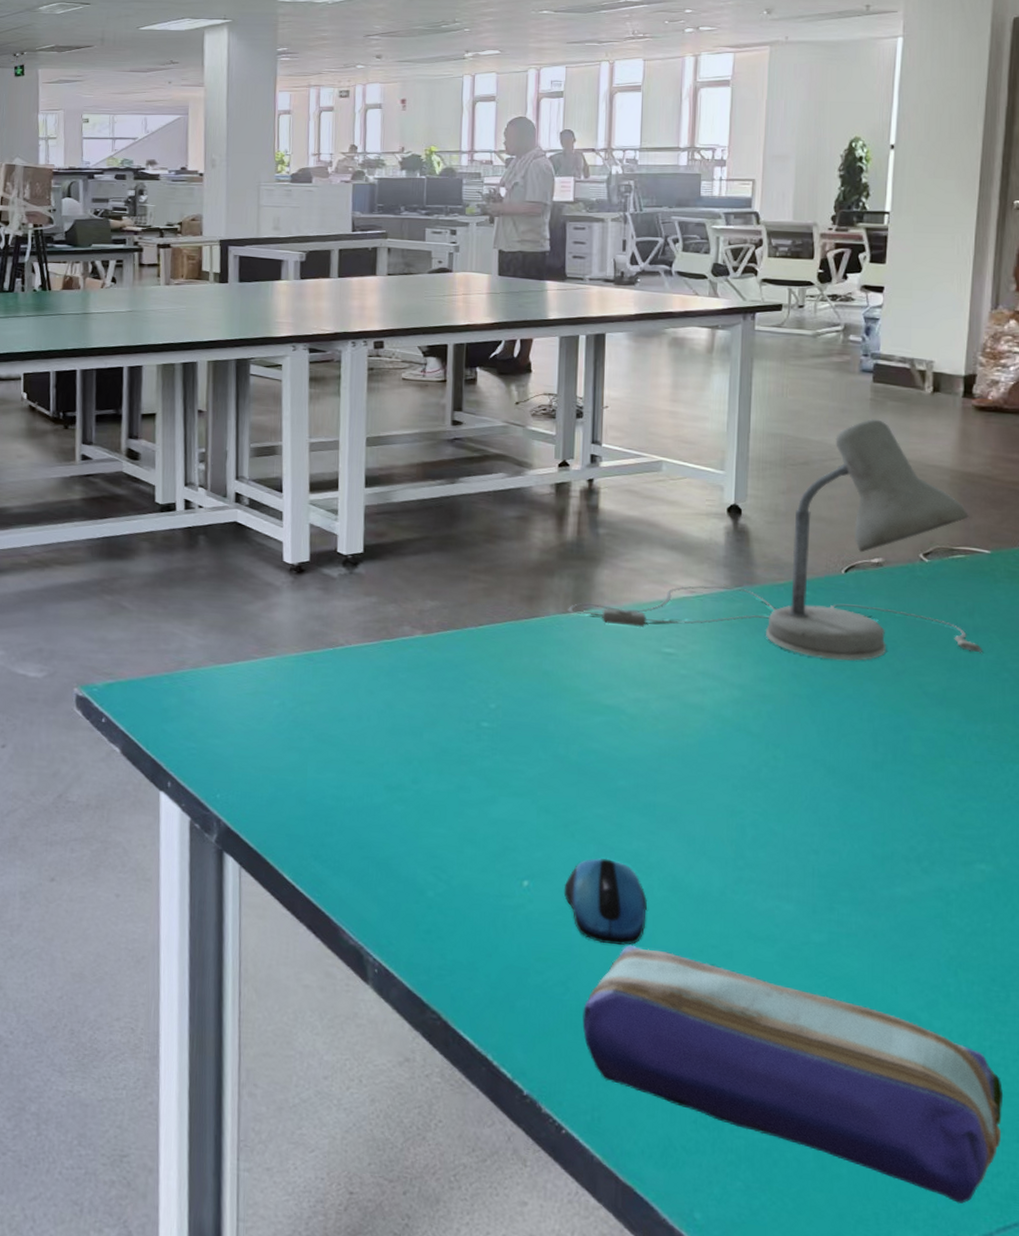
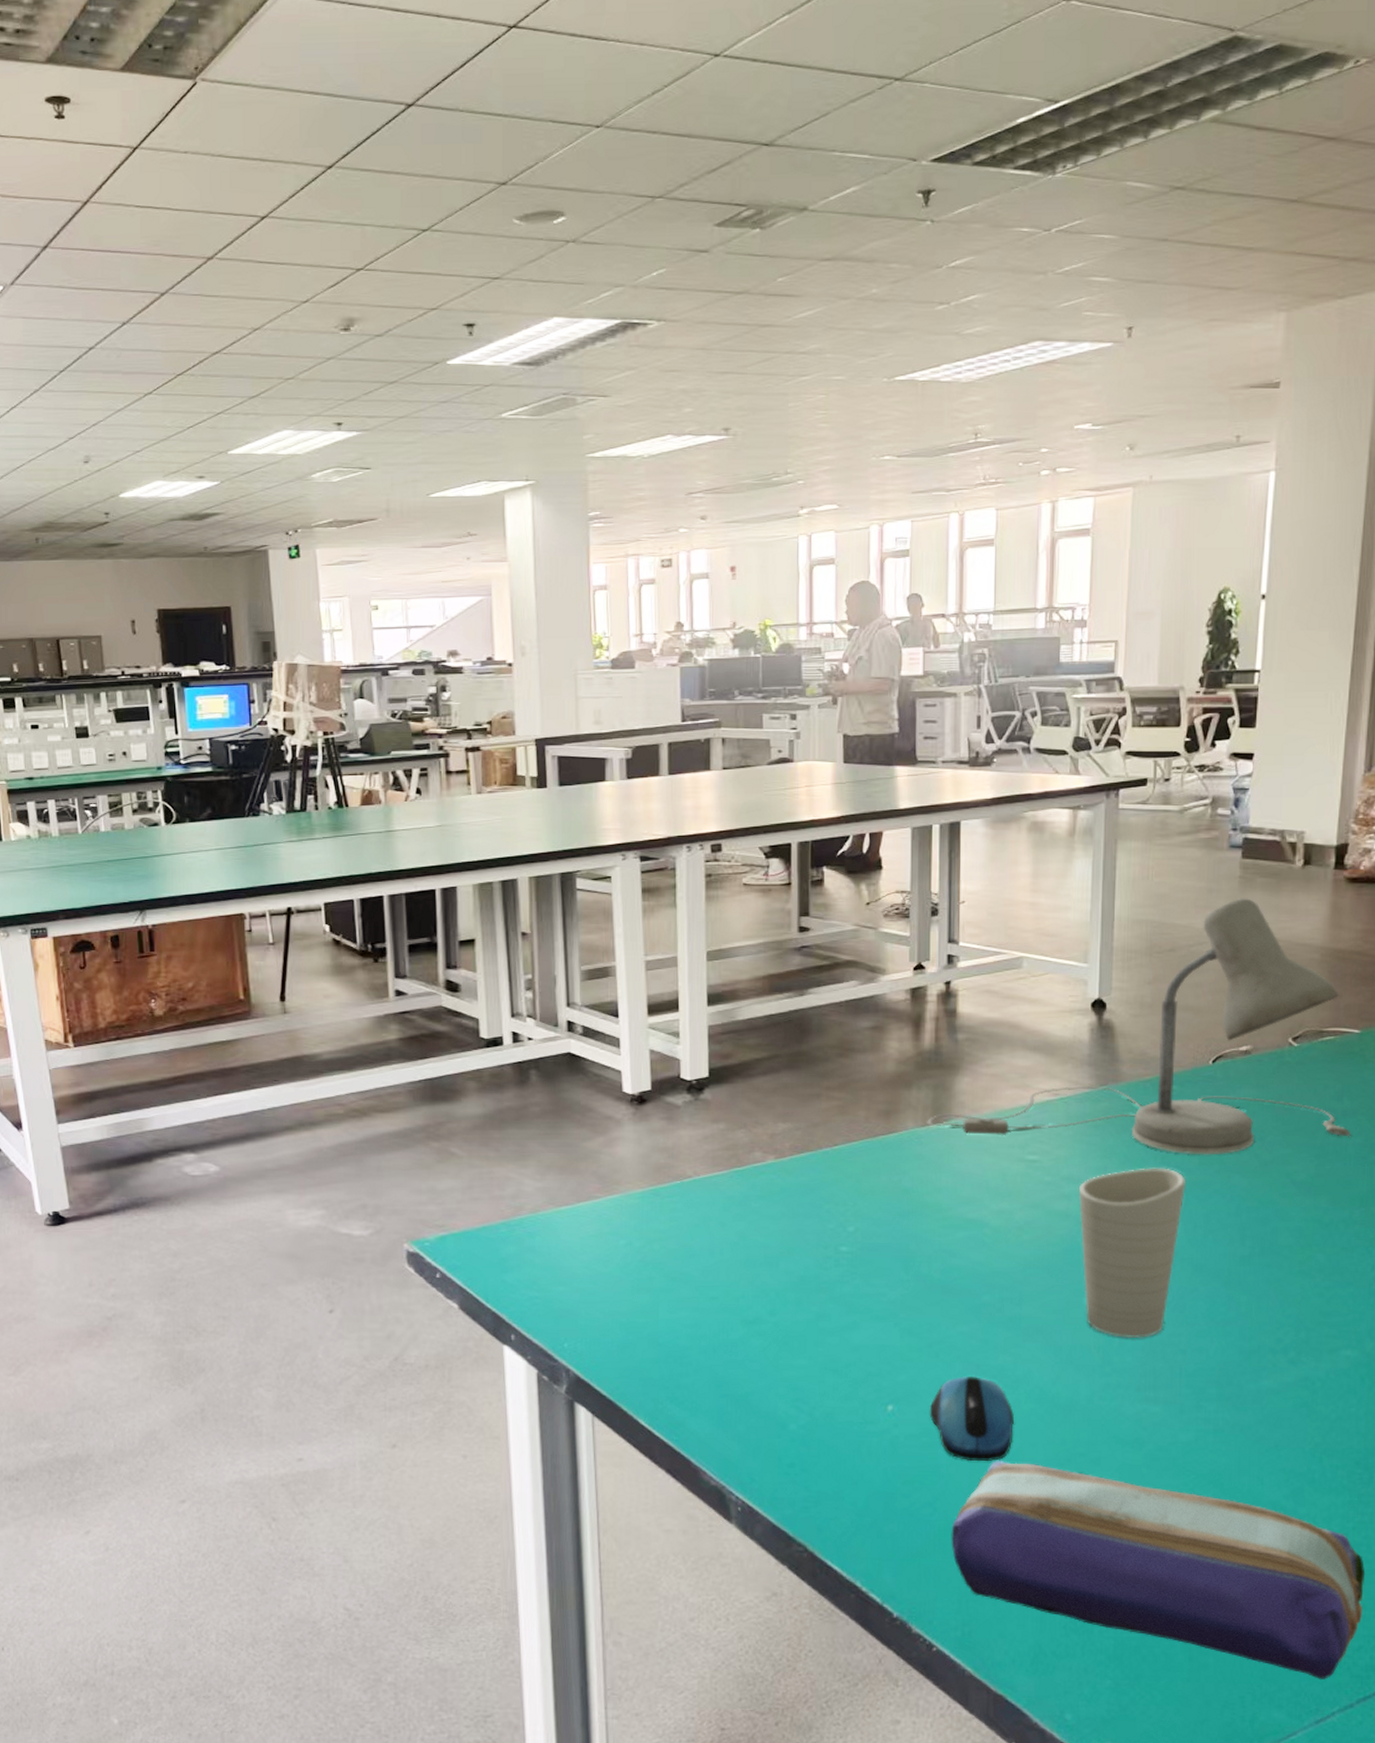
cup: none [714,668,819,835] -> present [1079,1167,1187,1338]

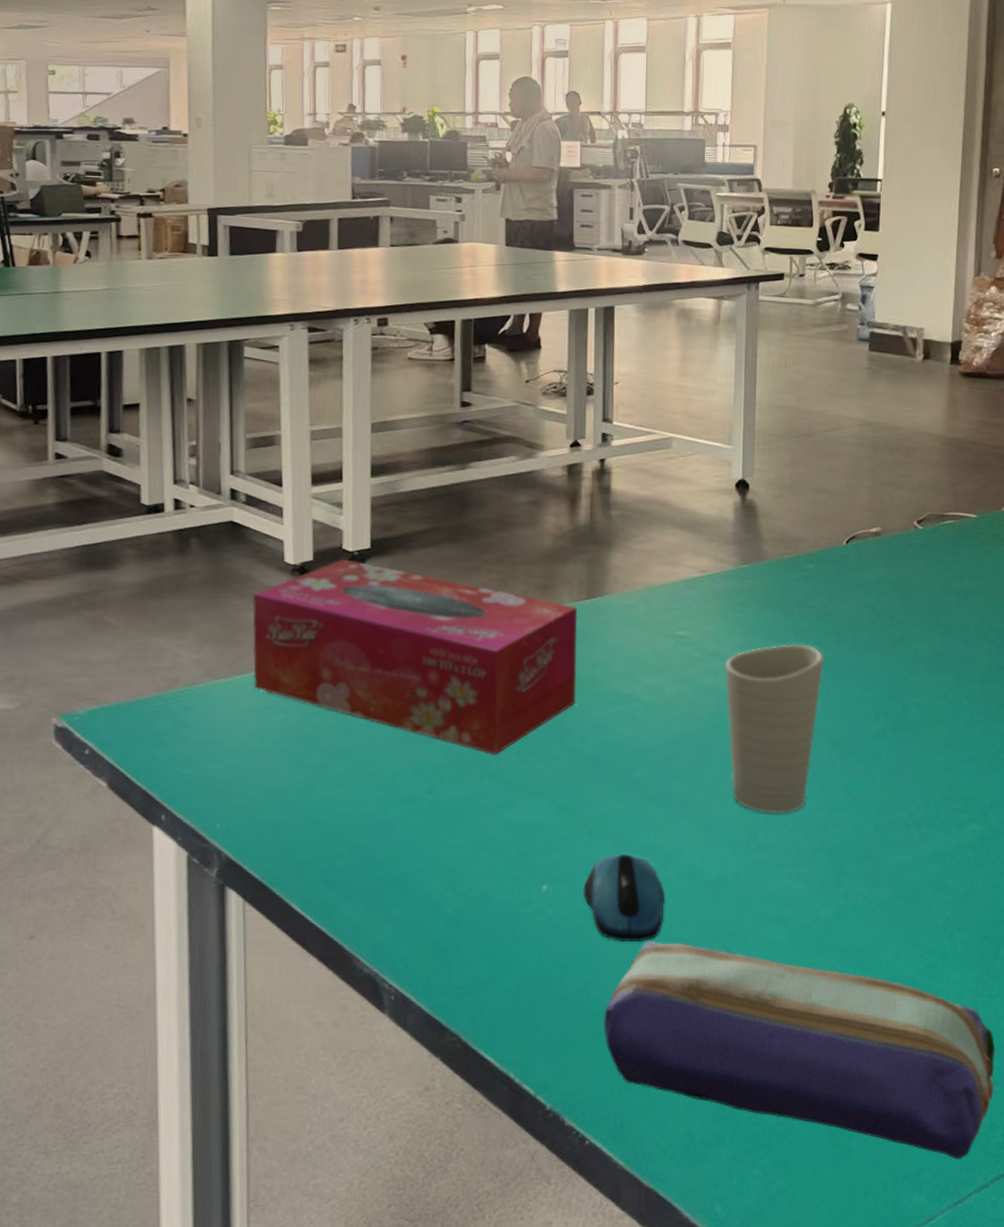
tissue box: none [593,1088,922,1280] -> present [252,559,577,755]
desk lamp: present [927,897,1351,1155] -> none [582,387,971,633]

